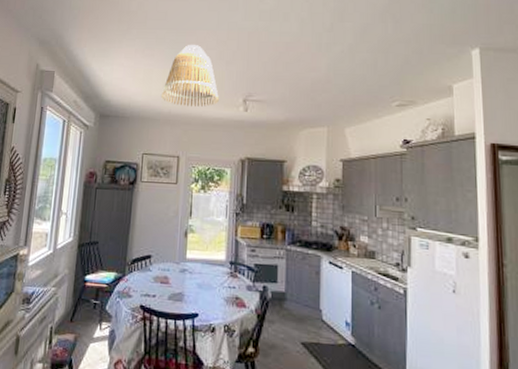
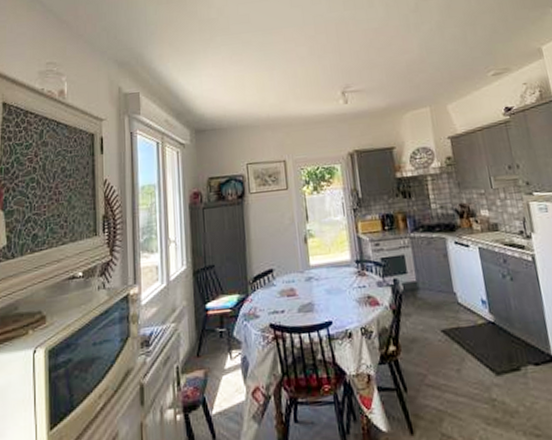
lamp shade: present [160,45,219,107] -> none [256,43,317,109]

